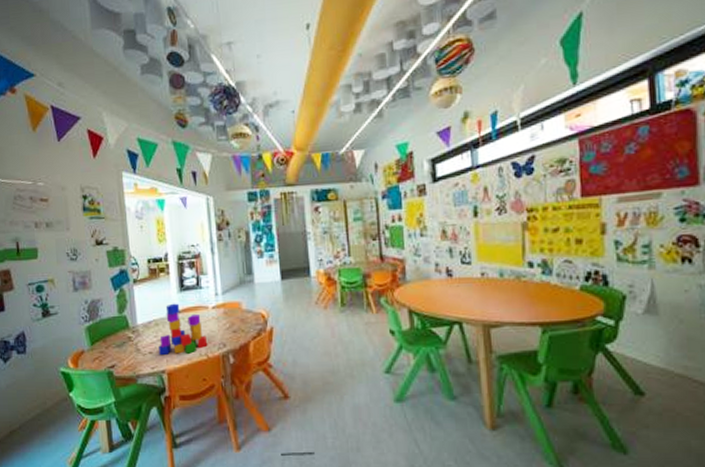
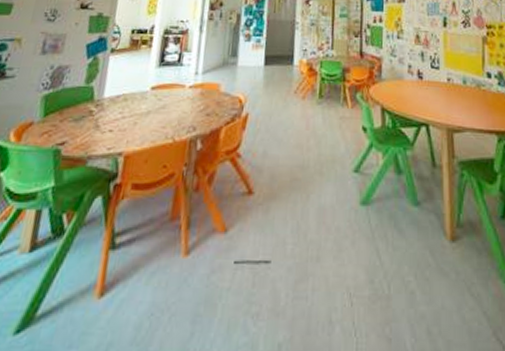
toy blocks: present [159,303,208,356] -> none [120,78,177,135]

